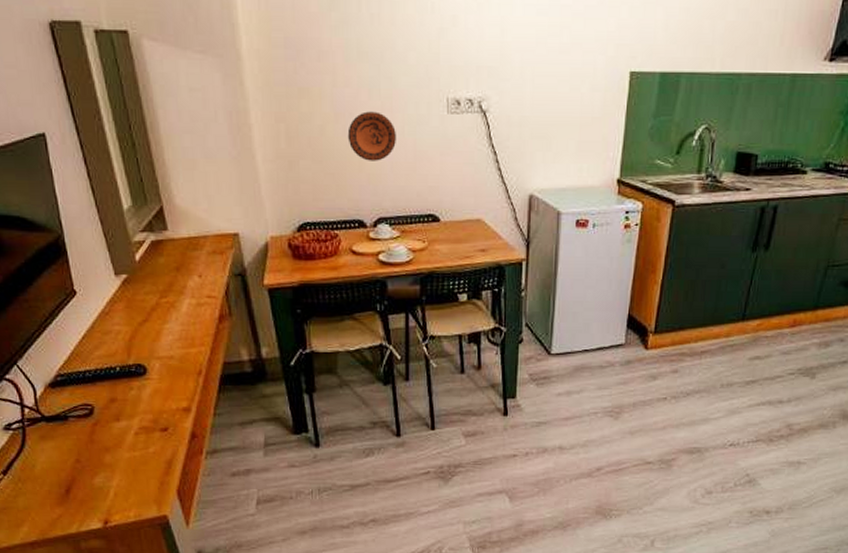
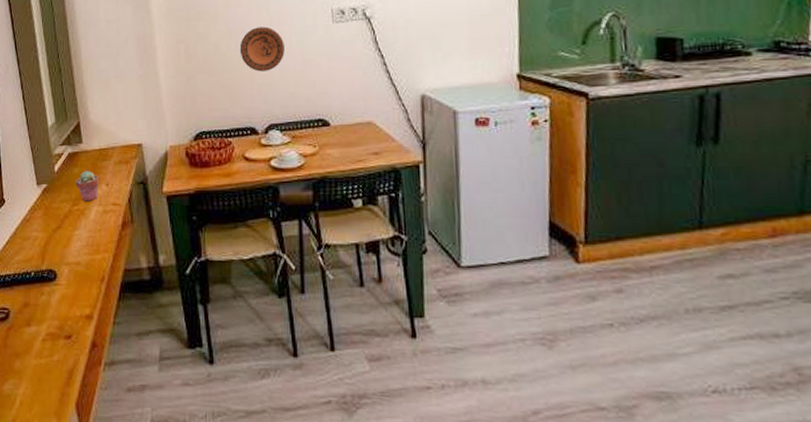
potted succulent: none [162,261,191,294] -> present [76,171,100,201]

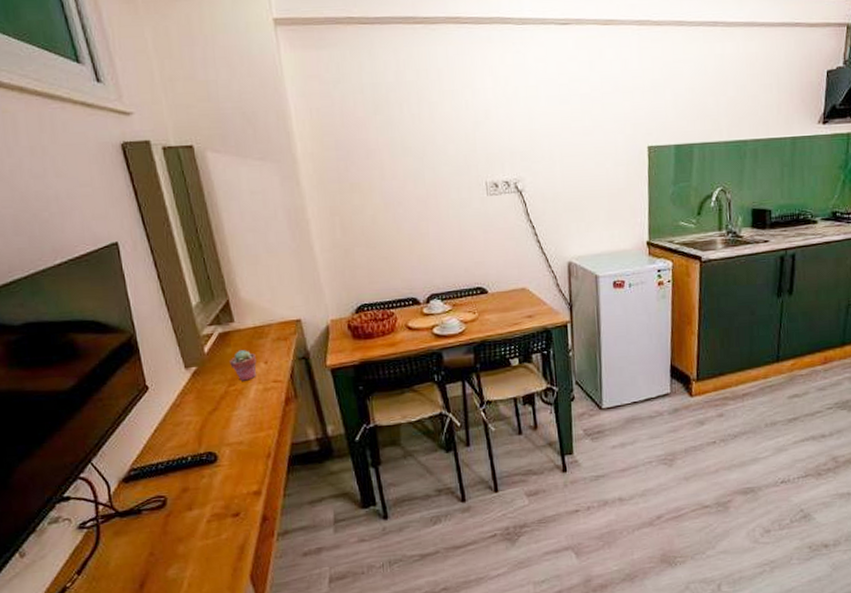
decorative plate: present [239,26,285,72] -> none [397,199,442,244]

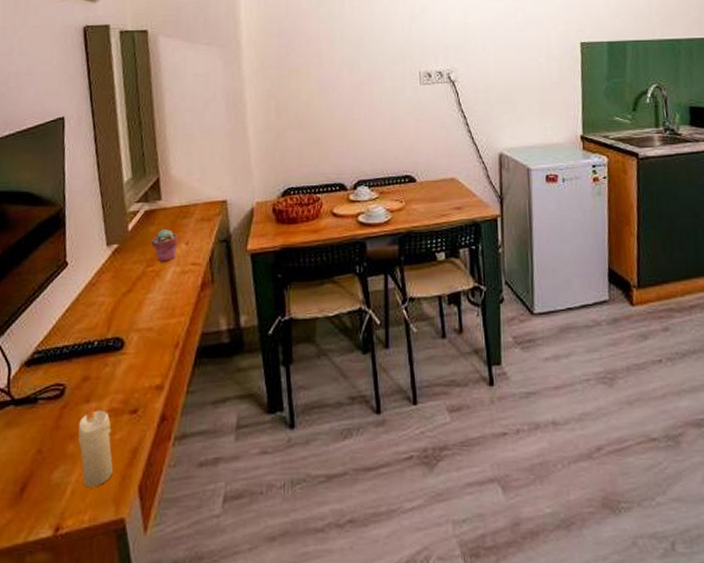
candle: none [185,512,225,580] -> present [78,406,114,488]

